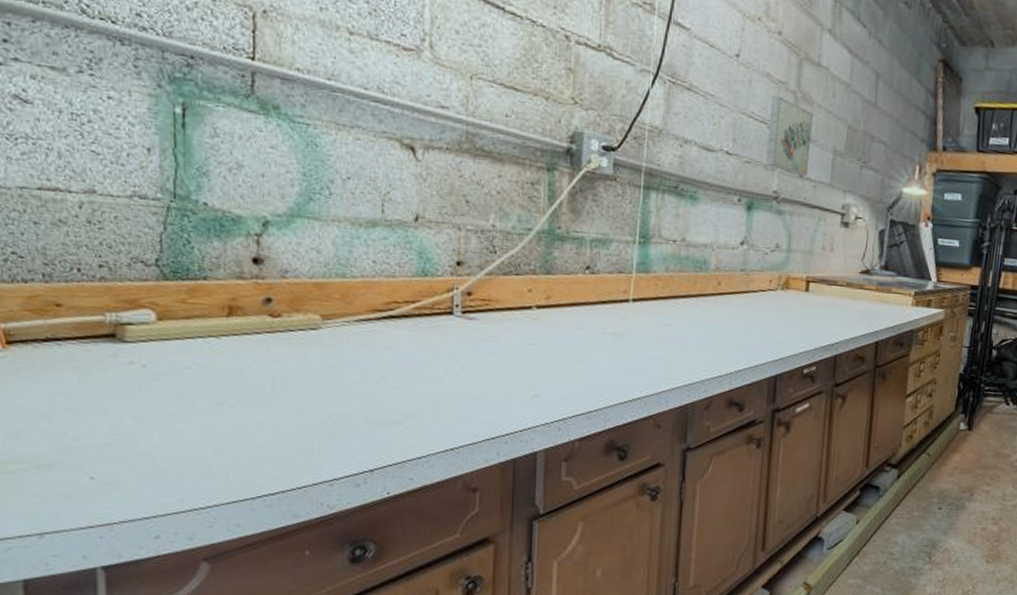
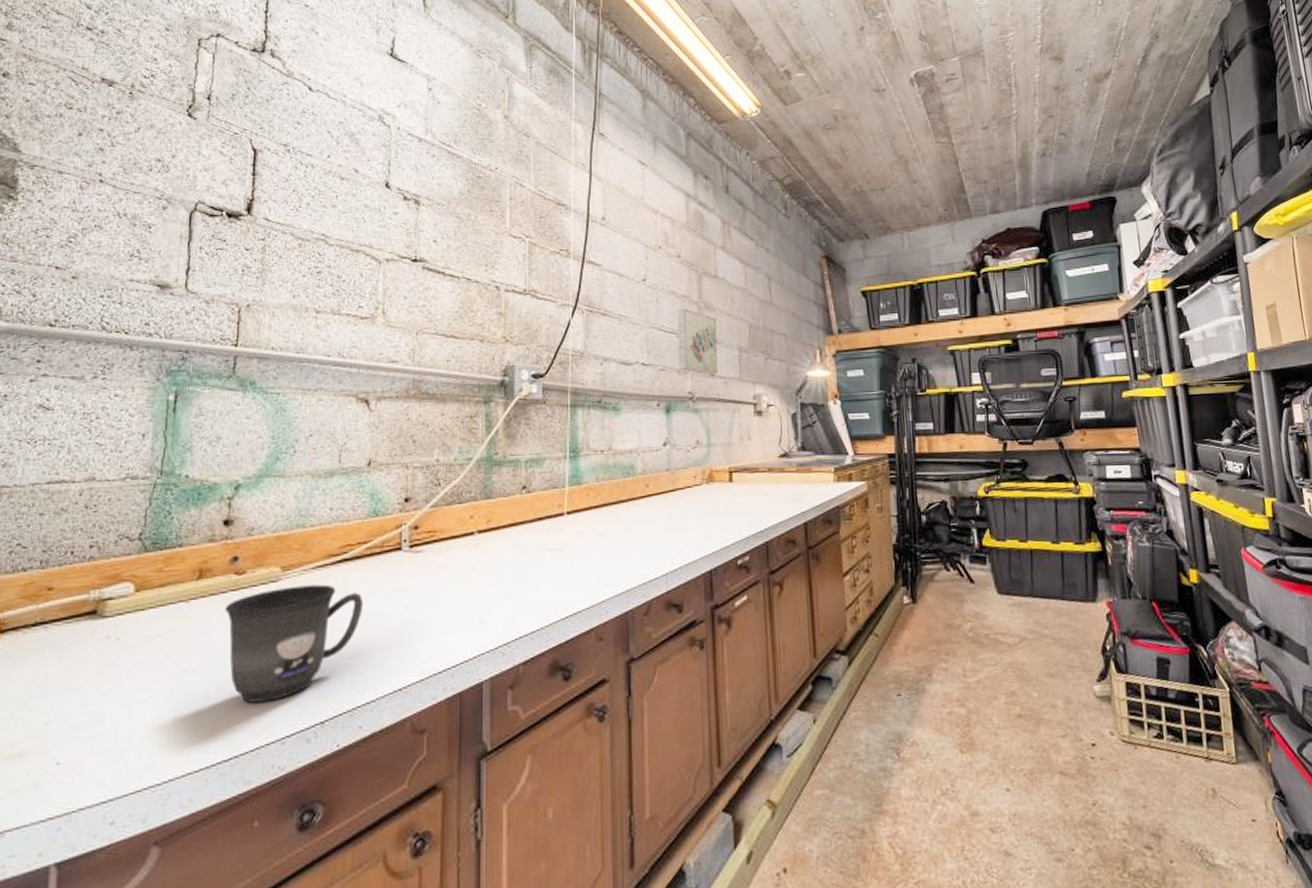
mug: none [261,336,413,445] -> present [225,584,364,703]

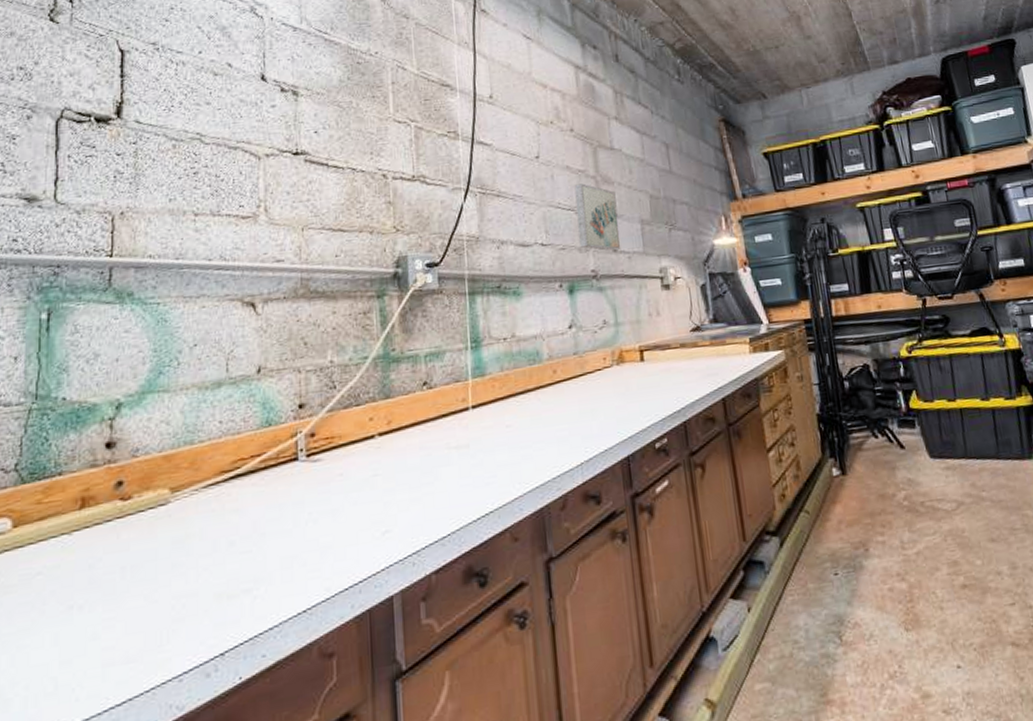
mug: present [225,584,364,703] -> none [111,503,261,640]

